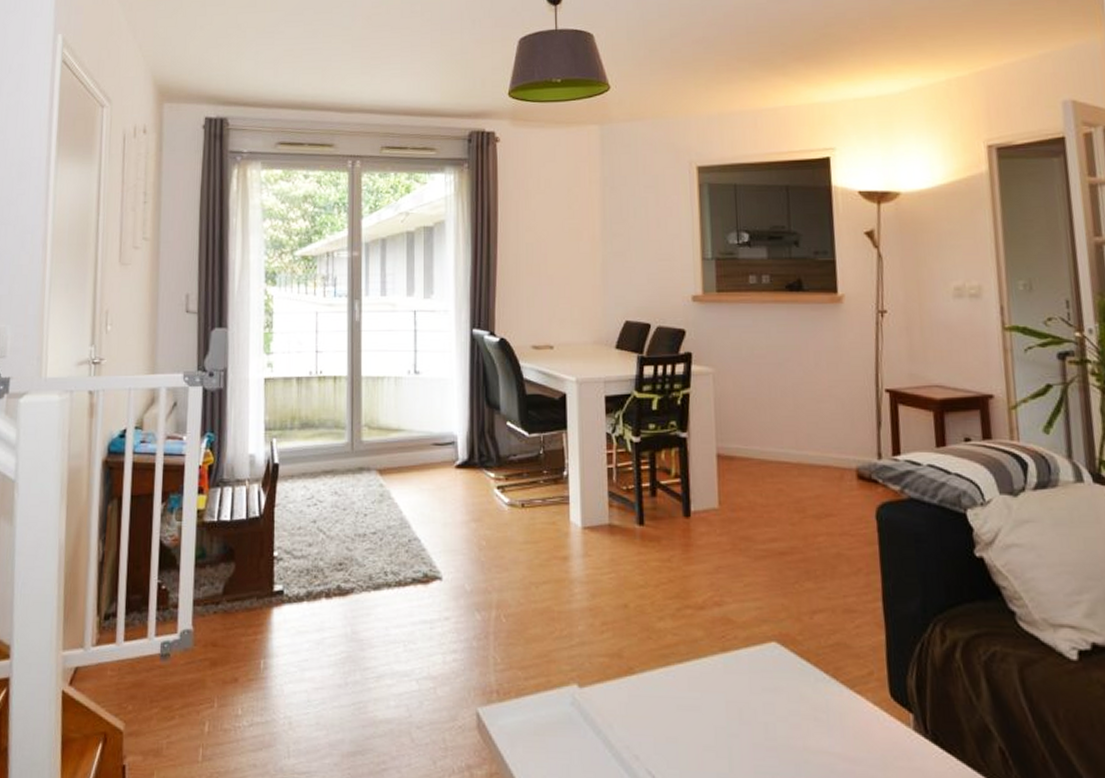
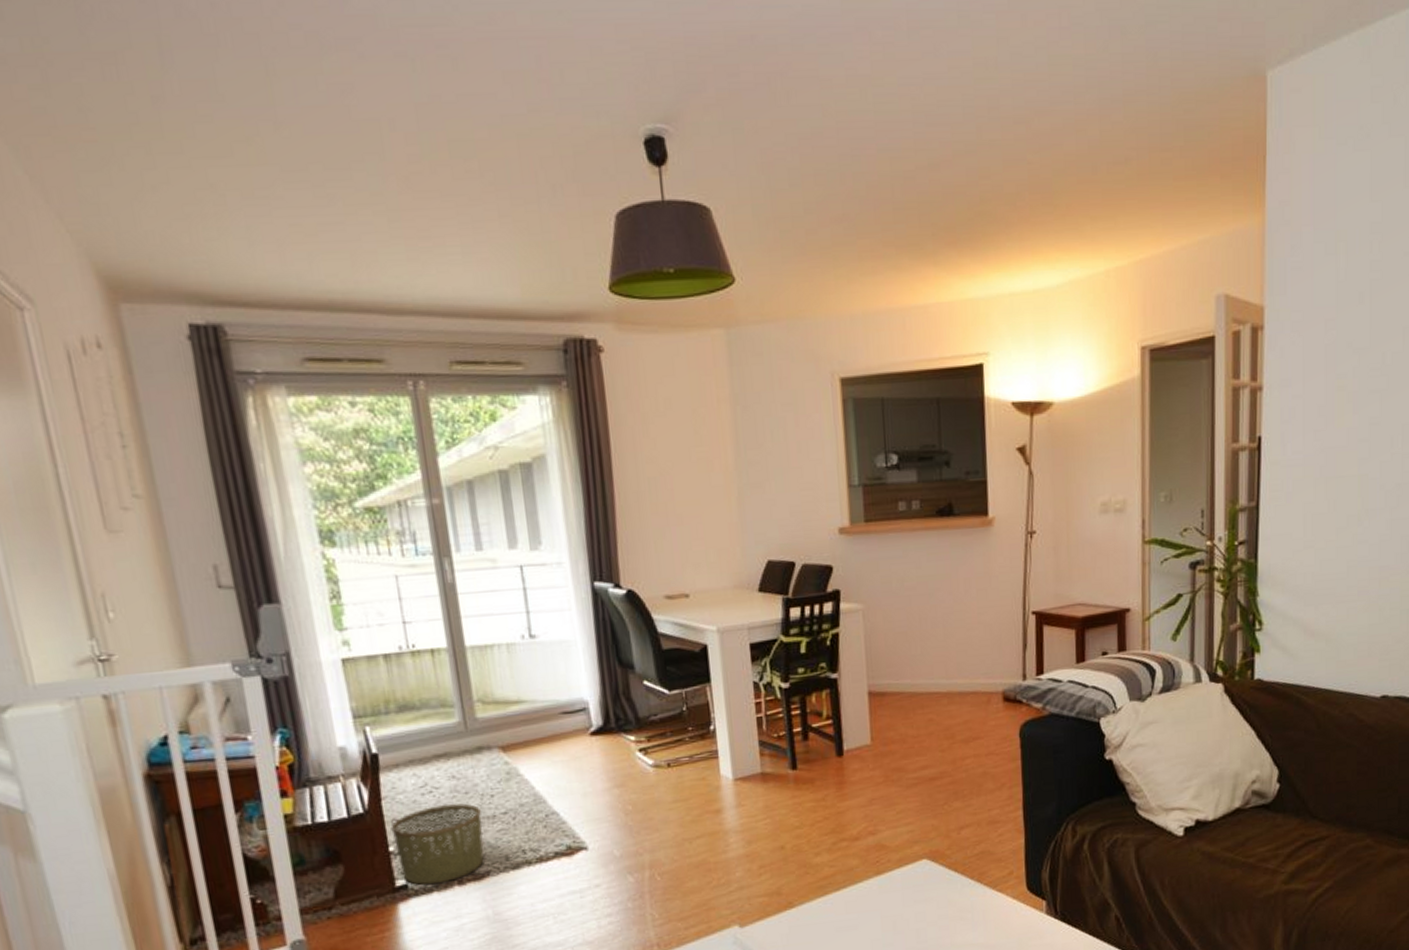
basket: none [278,518,355,594] -> present [390,803,484,885]

